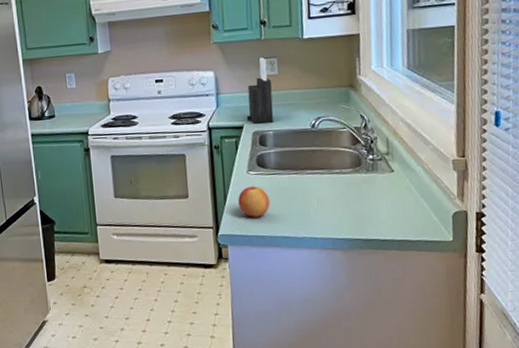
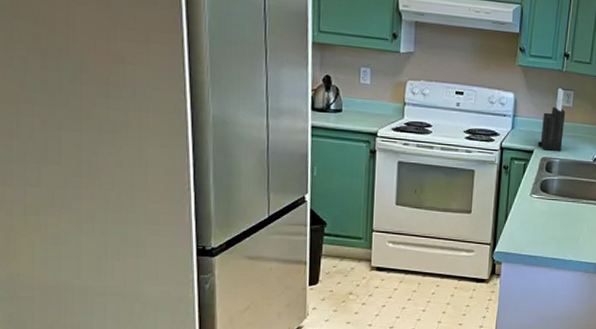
apple: present [238,185,270,217] -> none [517,208,547,238]

